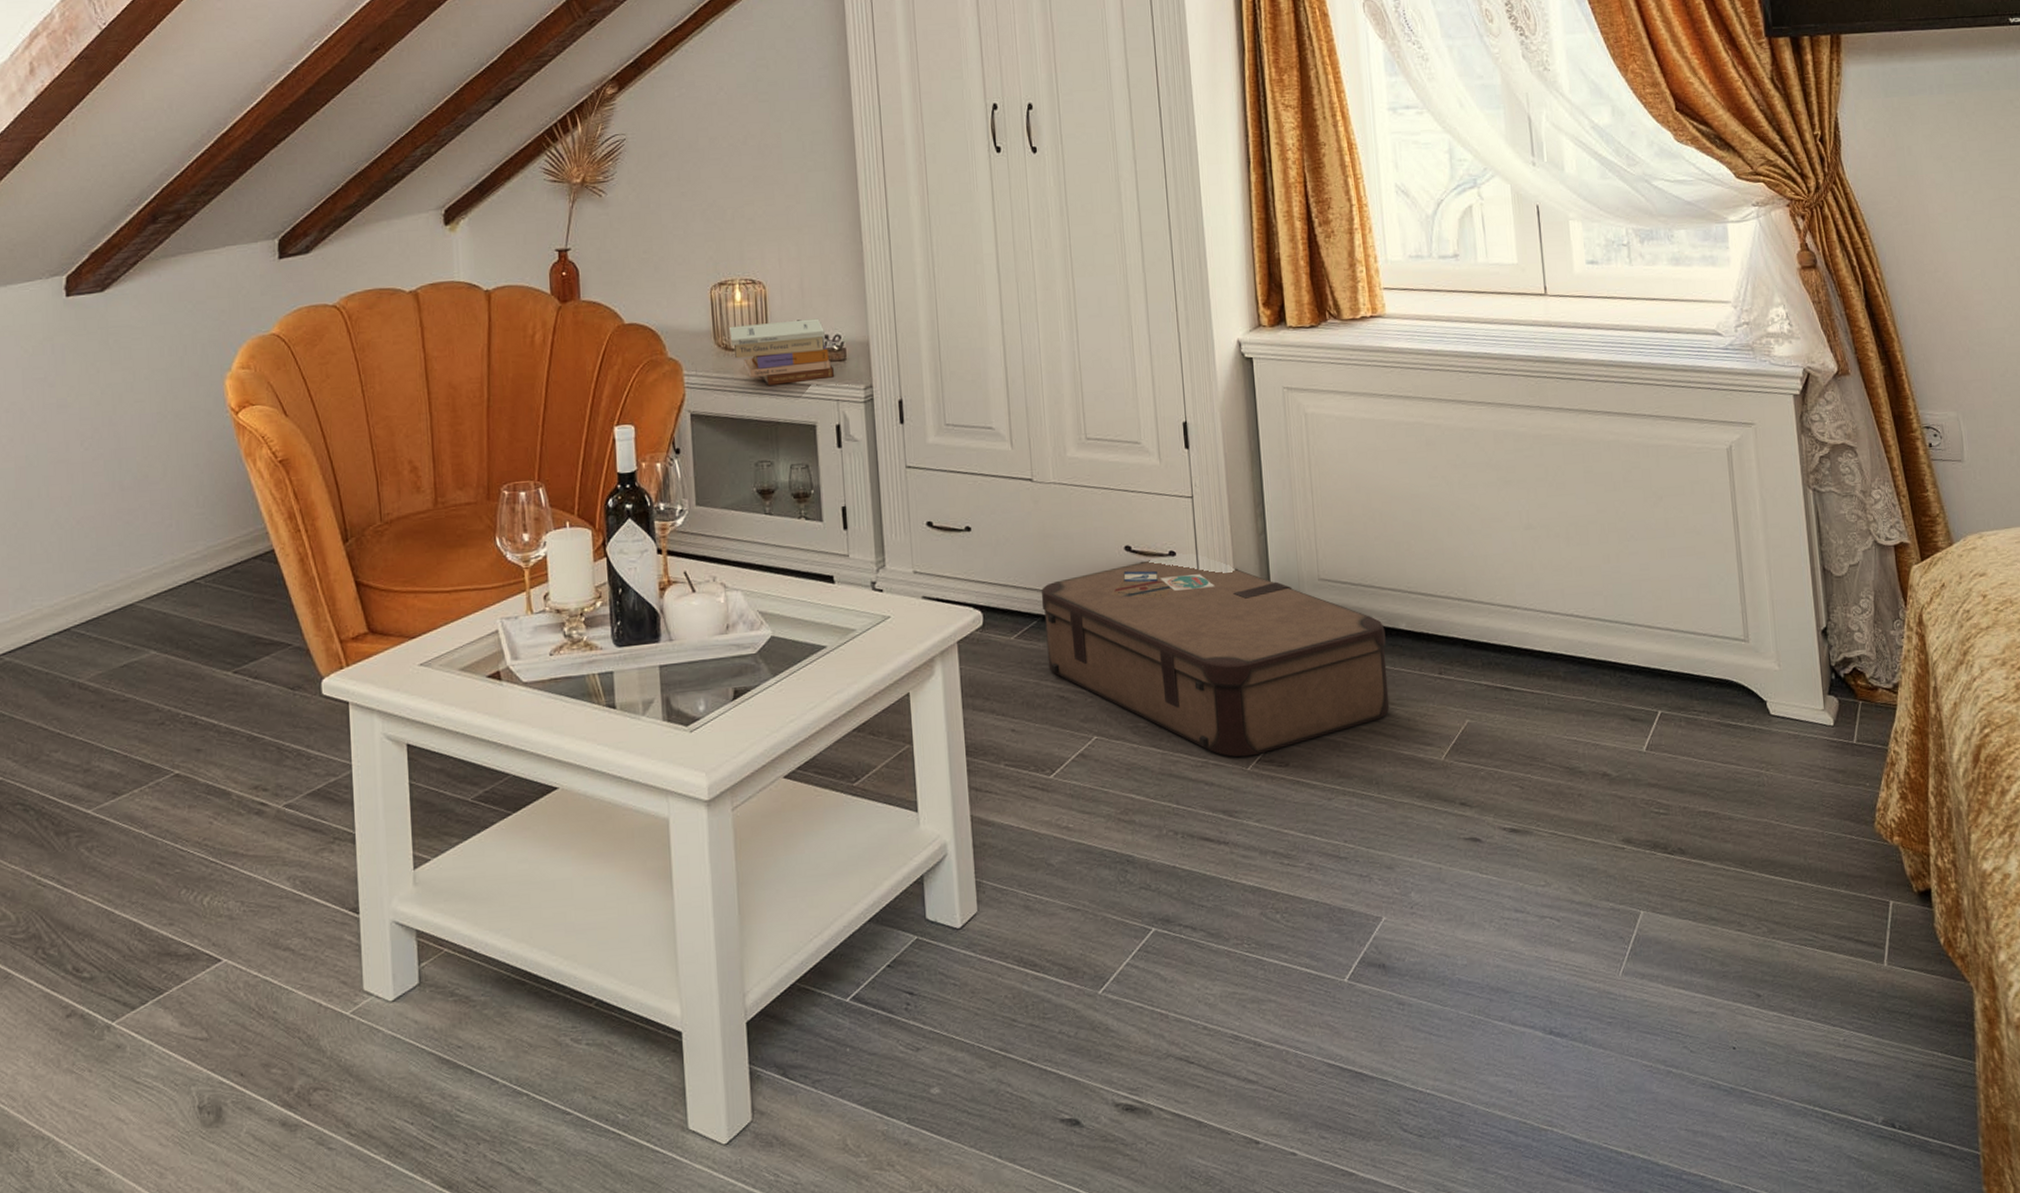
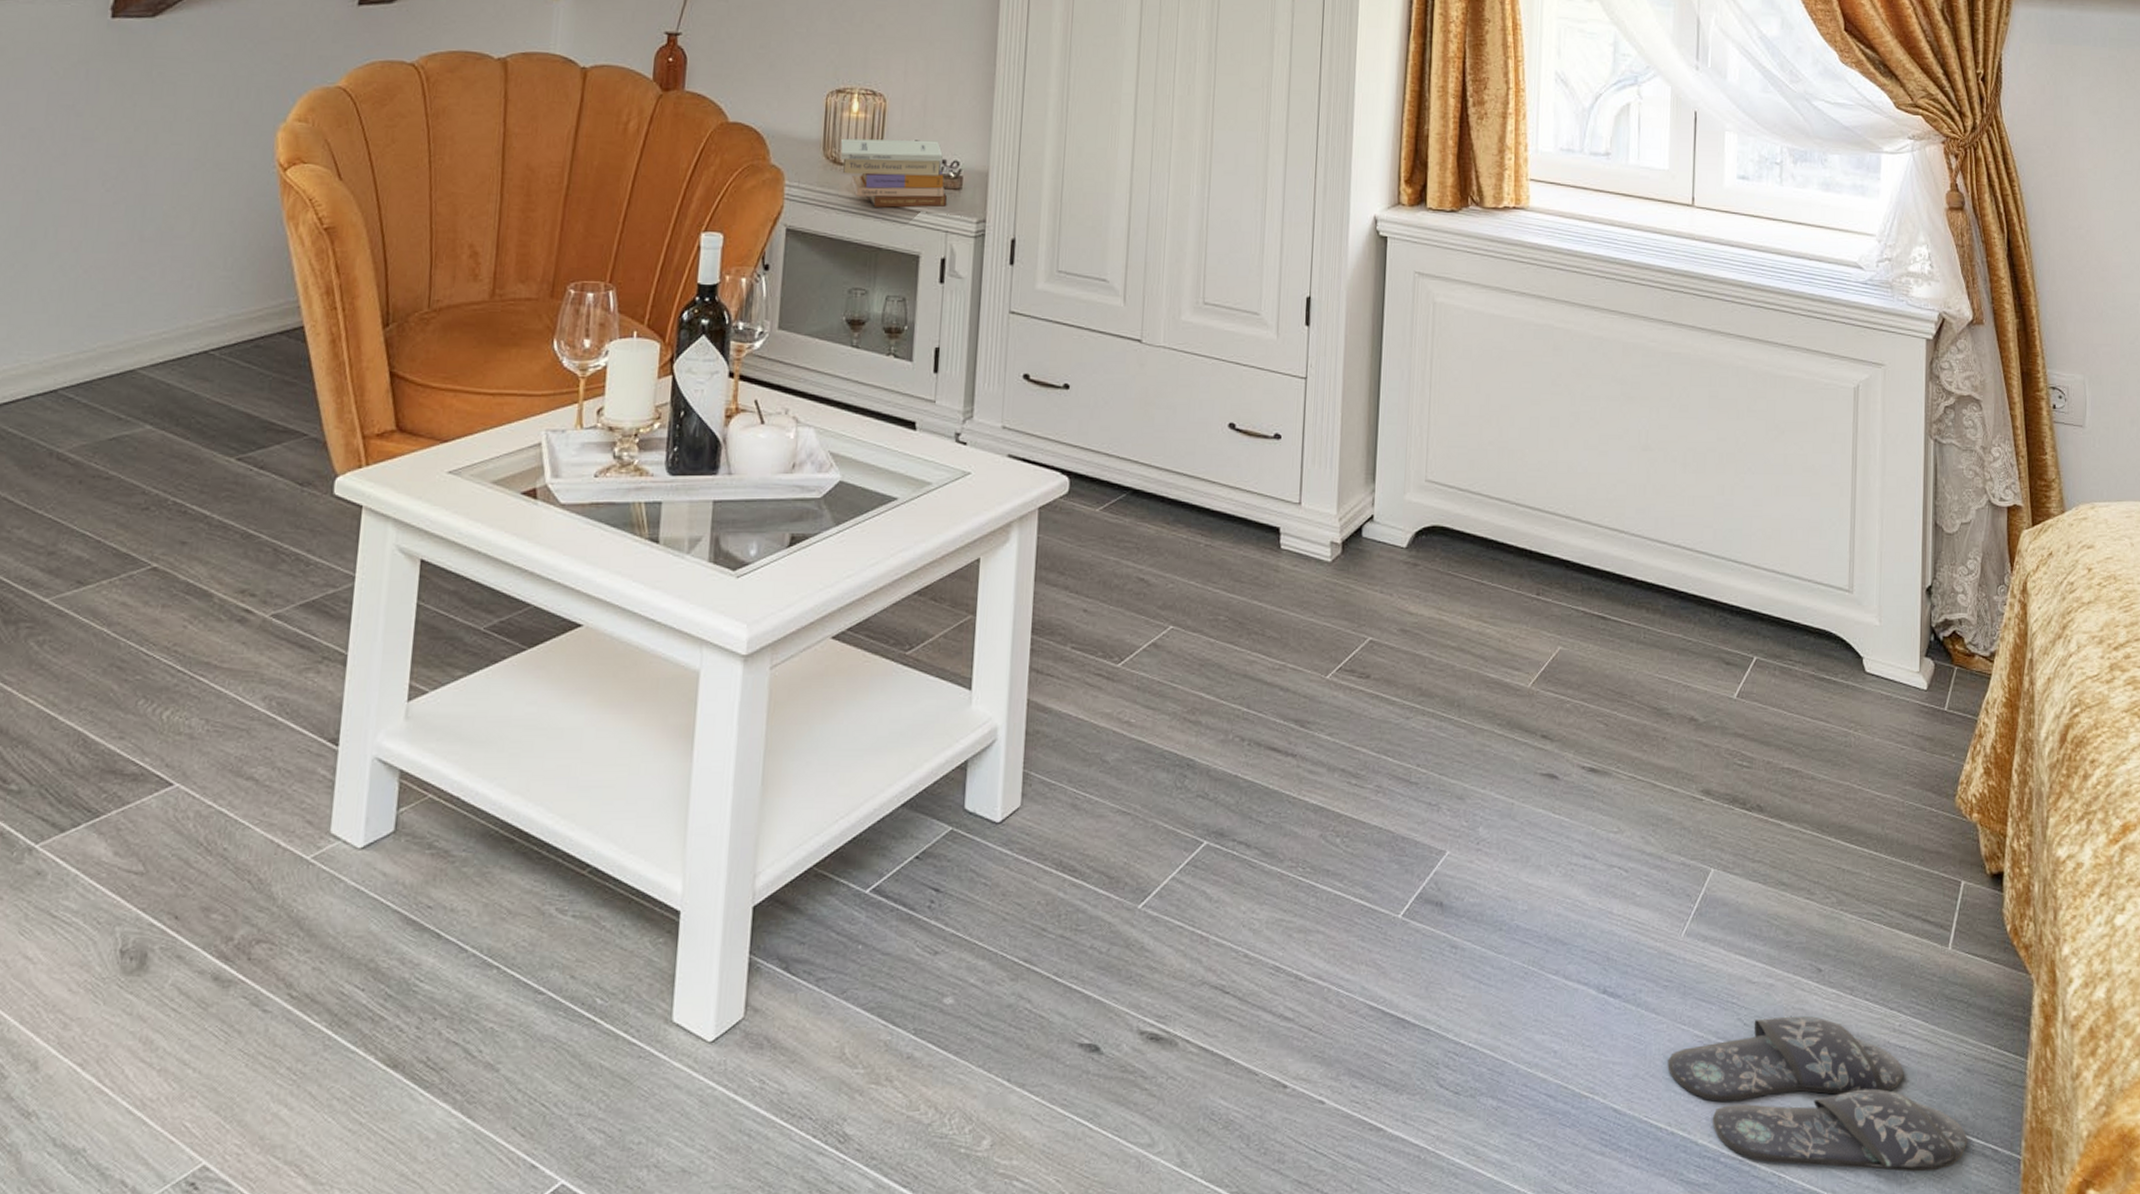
suitcase: present [1041,560,1390,757] -> none [1131,441,1487,664]
slippers: none [1620,1039,1925,1177] -> present [1667,1016,1968,1173]

